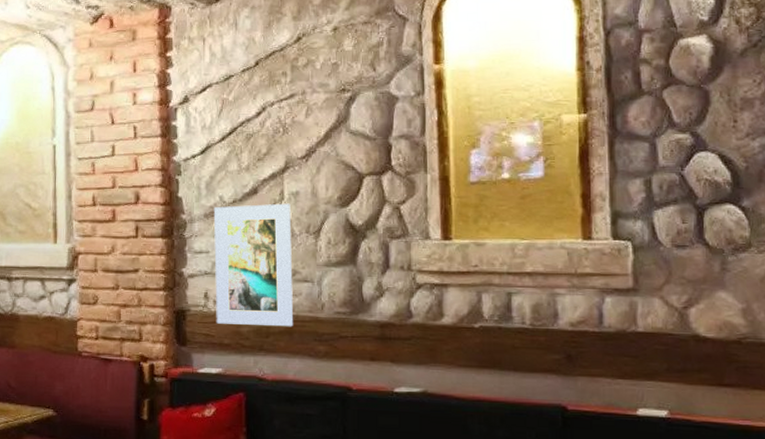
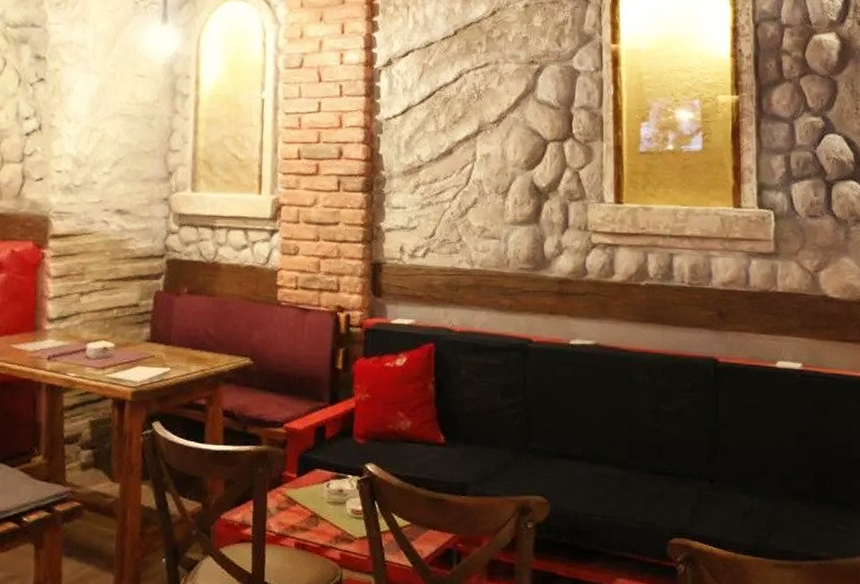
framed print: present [213,203,294,327] -> none [410,164,482,281]

